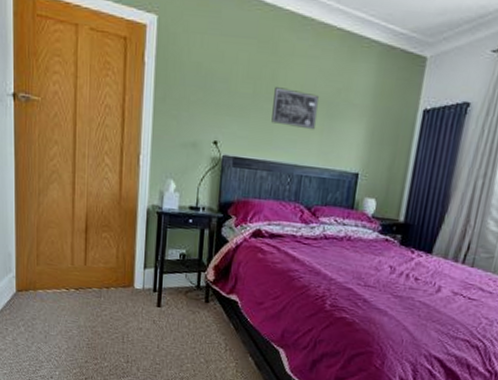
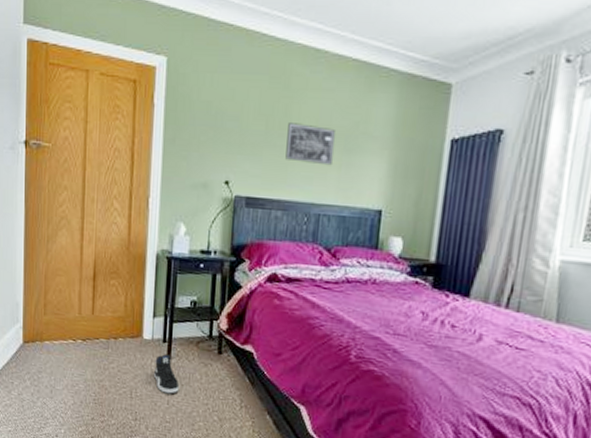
sneaker: none [144,302,169,339] -> present [153,354,180,394]

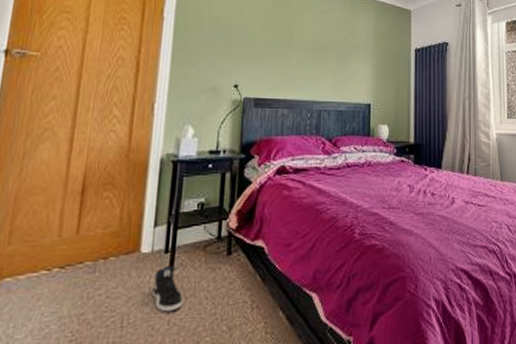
wall art: present [285,123,335,166] -> none [289,35,329,70]

